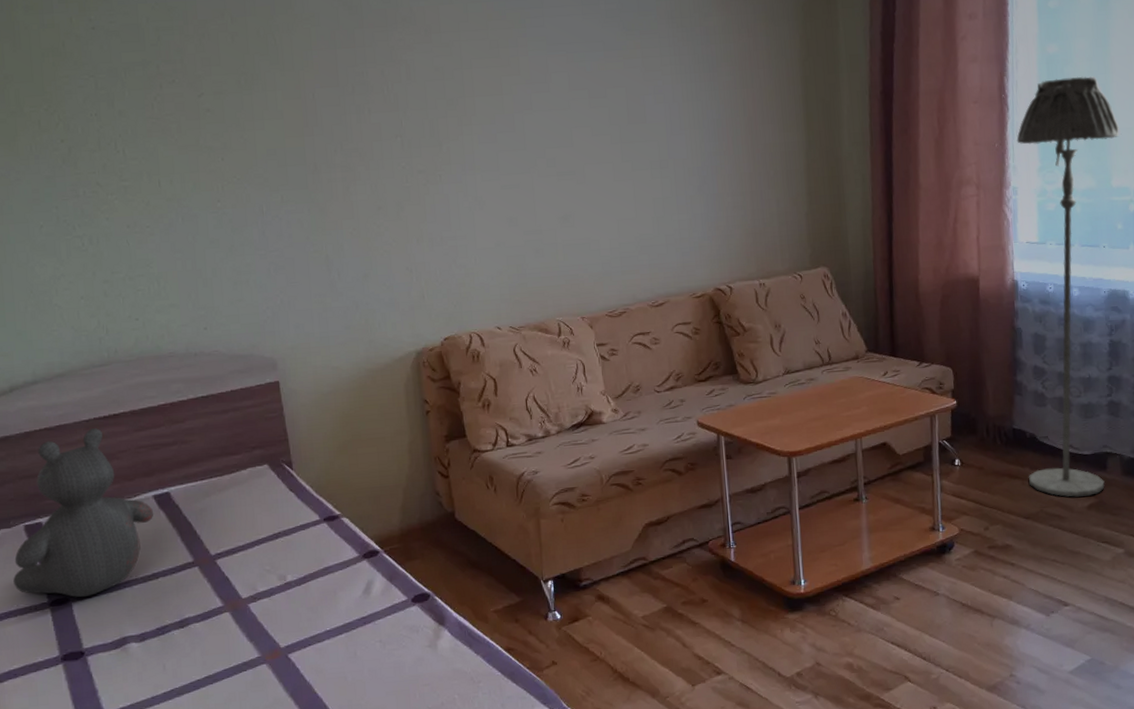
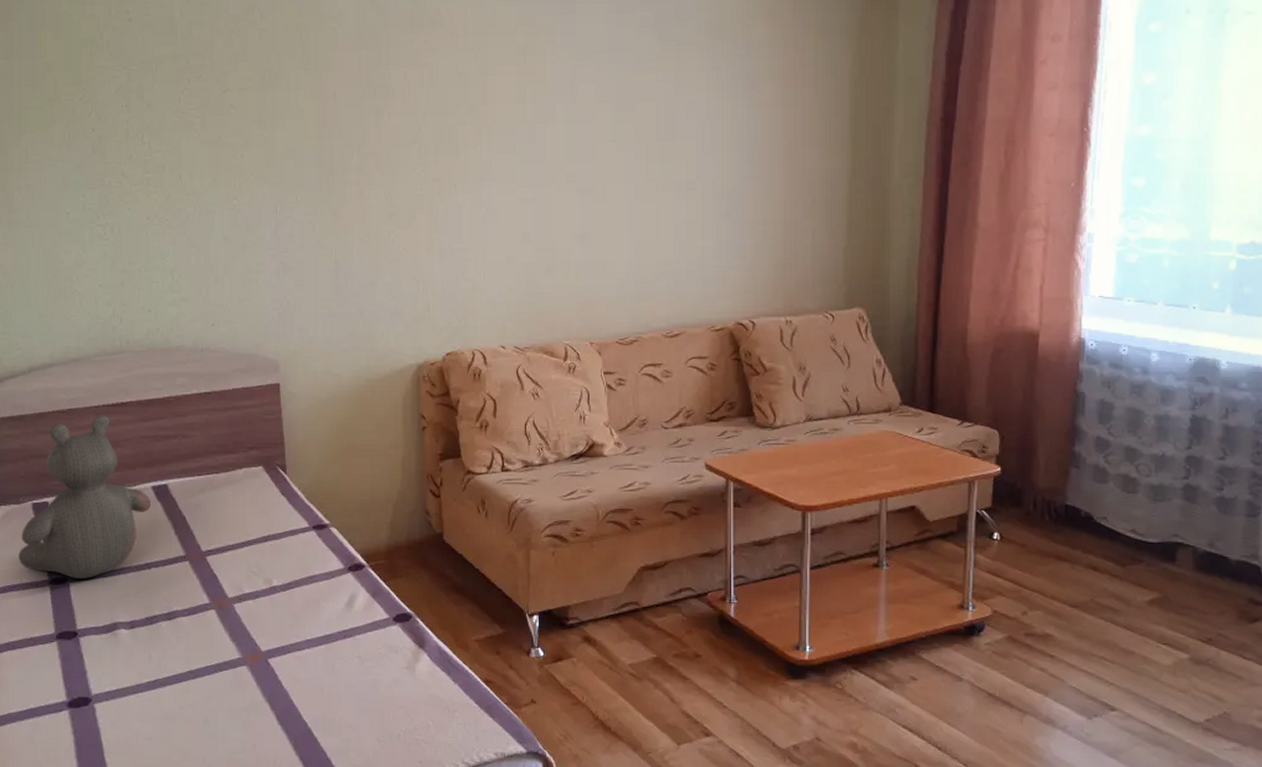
floor lamp: present [1016,76,1122,497] -> none [1080,111,1227,589]

